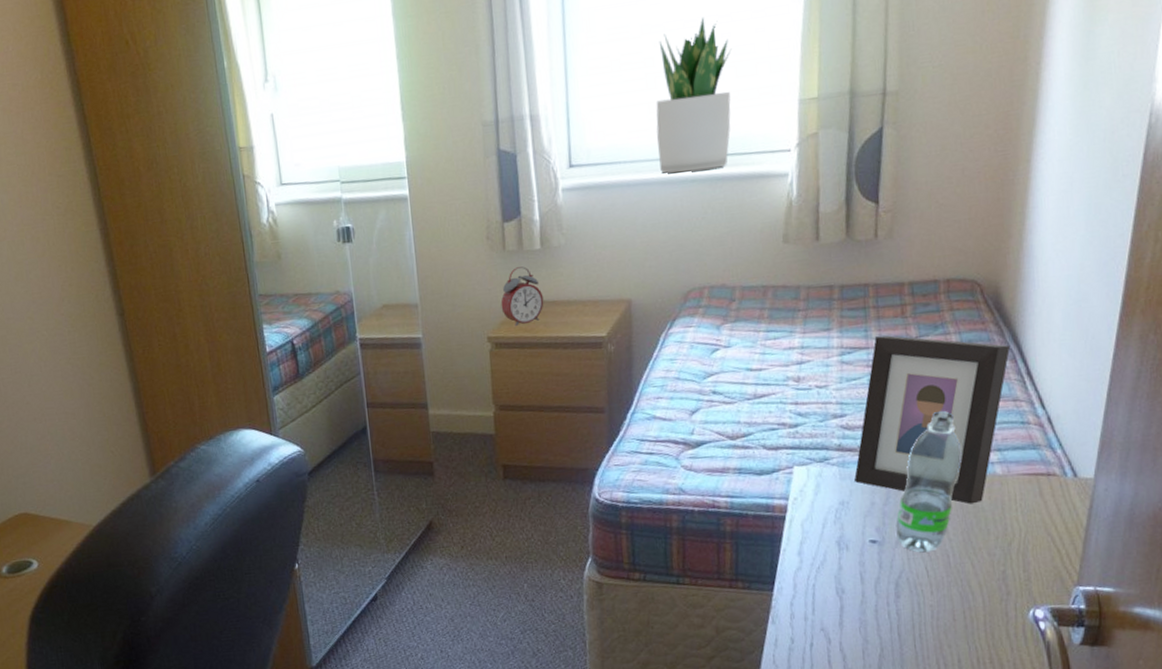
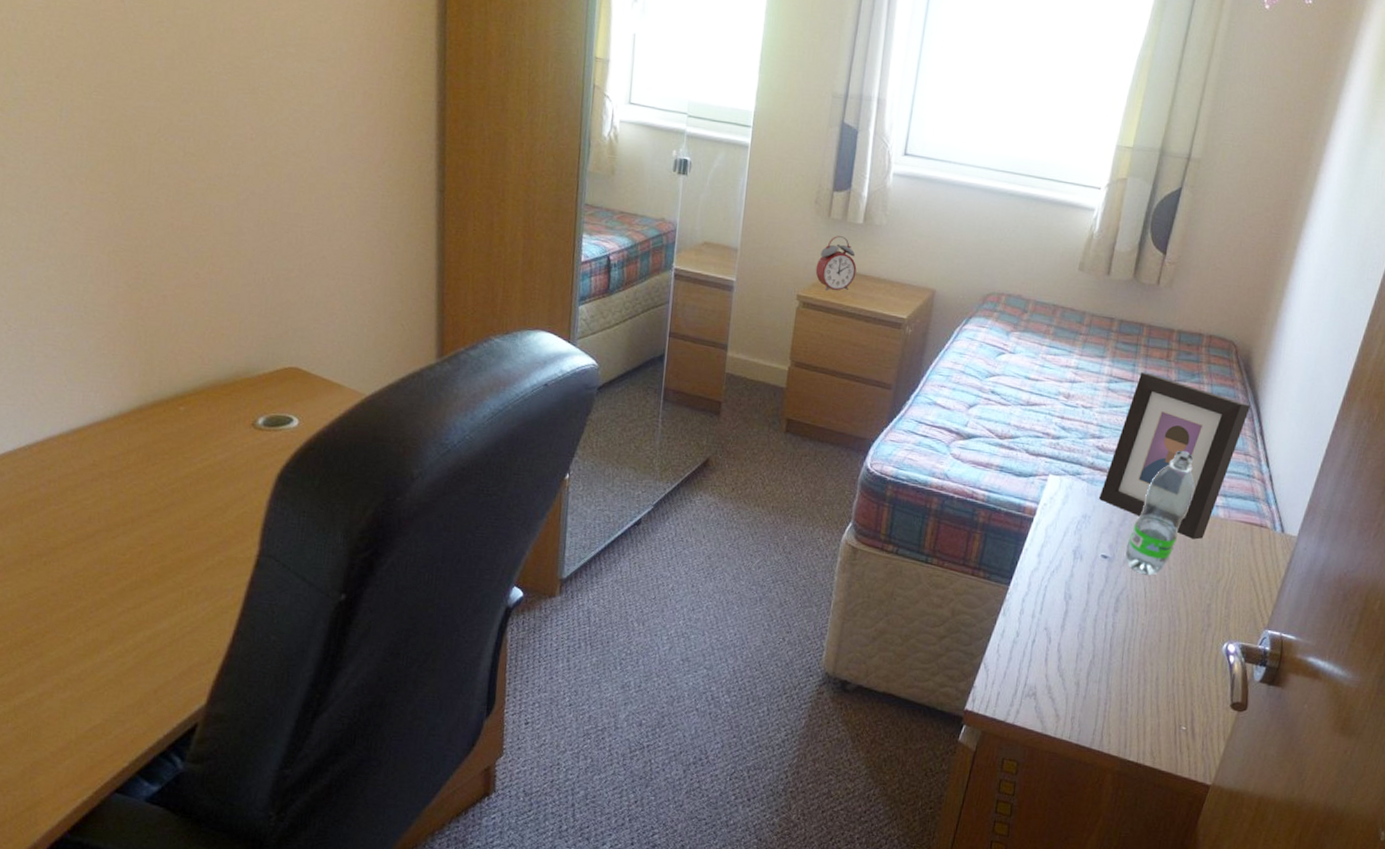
planter: present [656,17,732,174] -> none [984,50,1068,189]

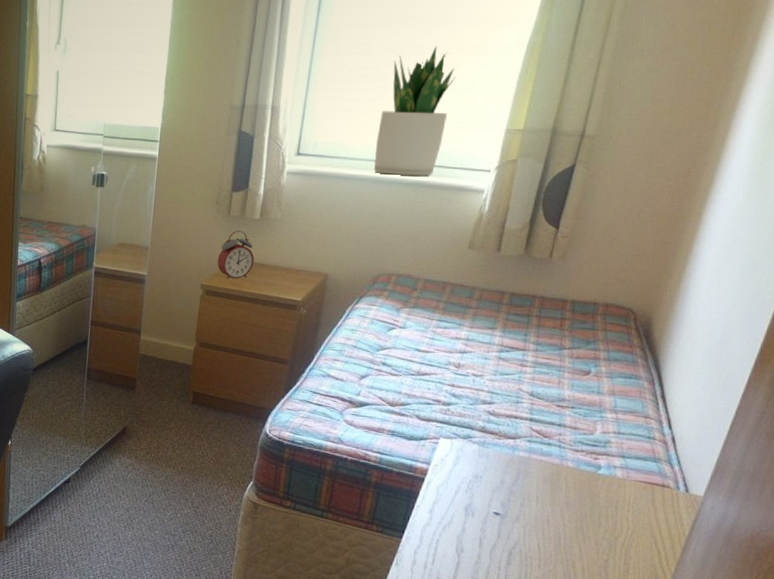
planter: none [984,50,1068,189] -> present [374,46,456,177]
picture frame: present [1099,373,1251,540] -> none [491,342,652,499]
bottle: present [1124,450,1195,577] -> none [517,414,590,533]

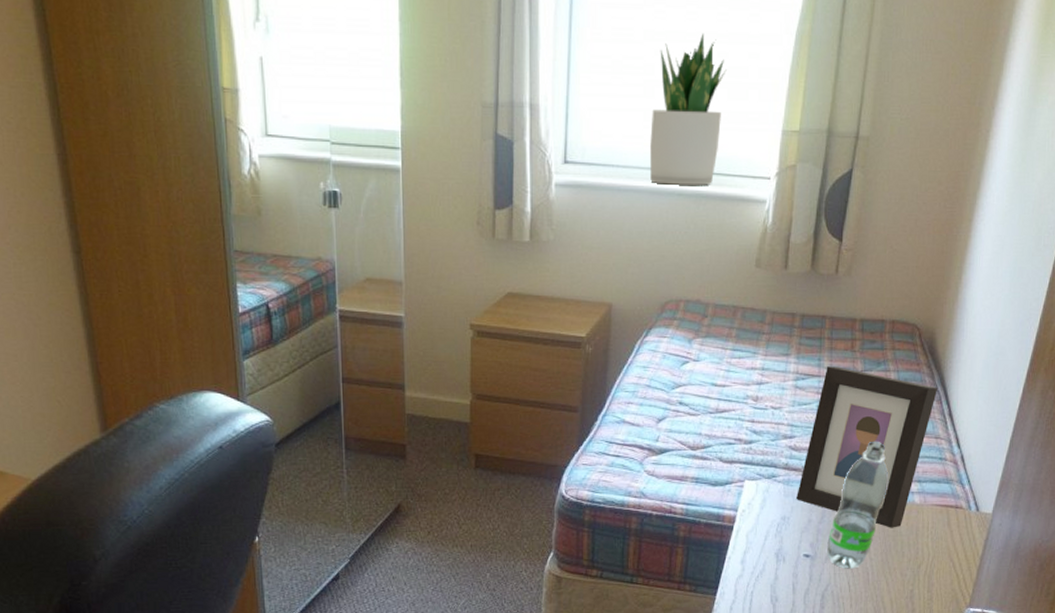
alarm clock: present [217,231,255,279] -> none [486,257,529,316]
picture frame: none [491,342,652,499] -> present [796,366,938,528]
bottle: none [517,414,590,533] -> present [826,441,889,570]

